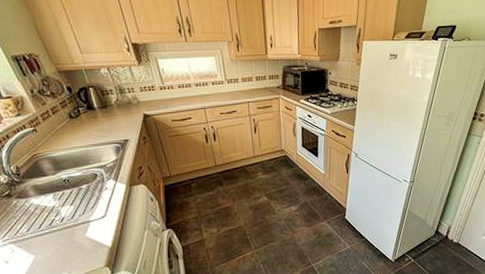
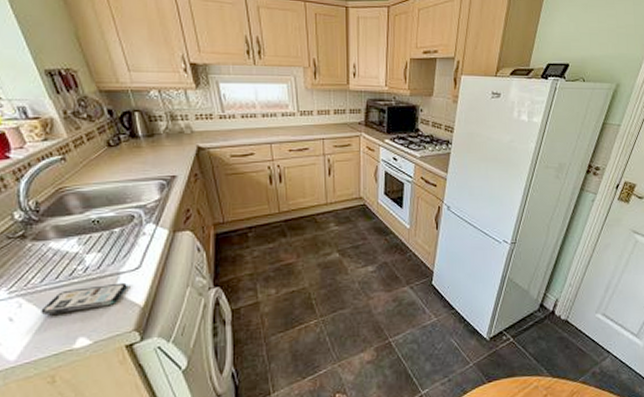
smartphone: none [30,228,97,257] -> present [41,282,127,315]

